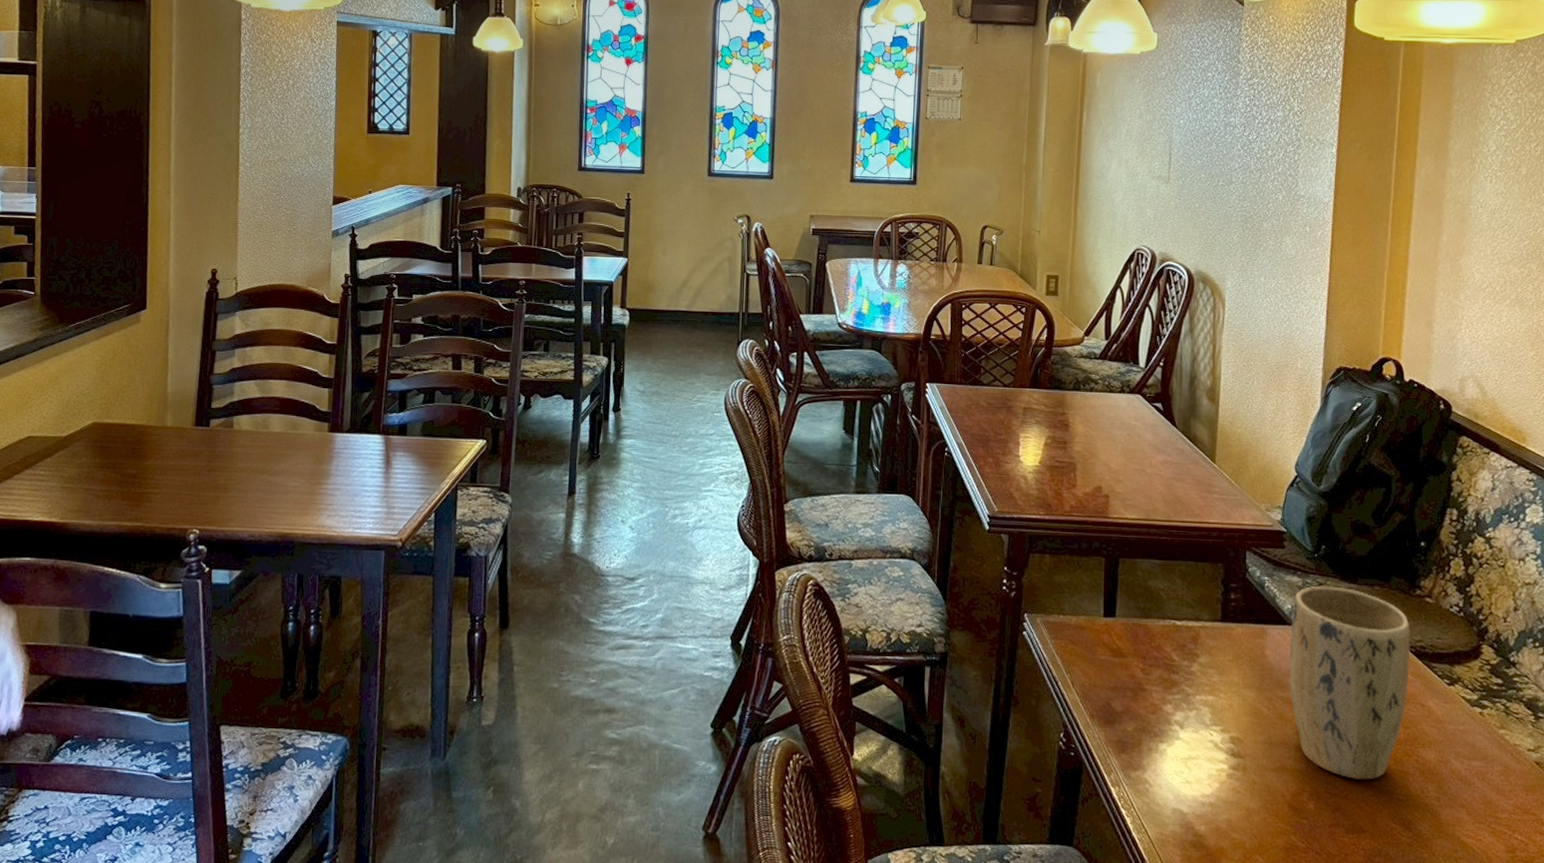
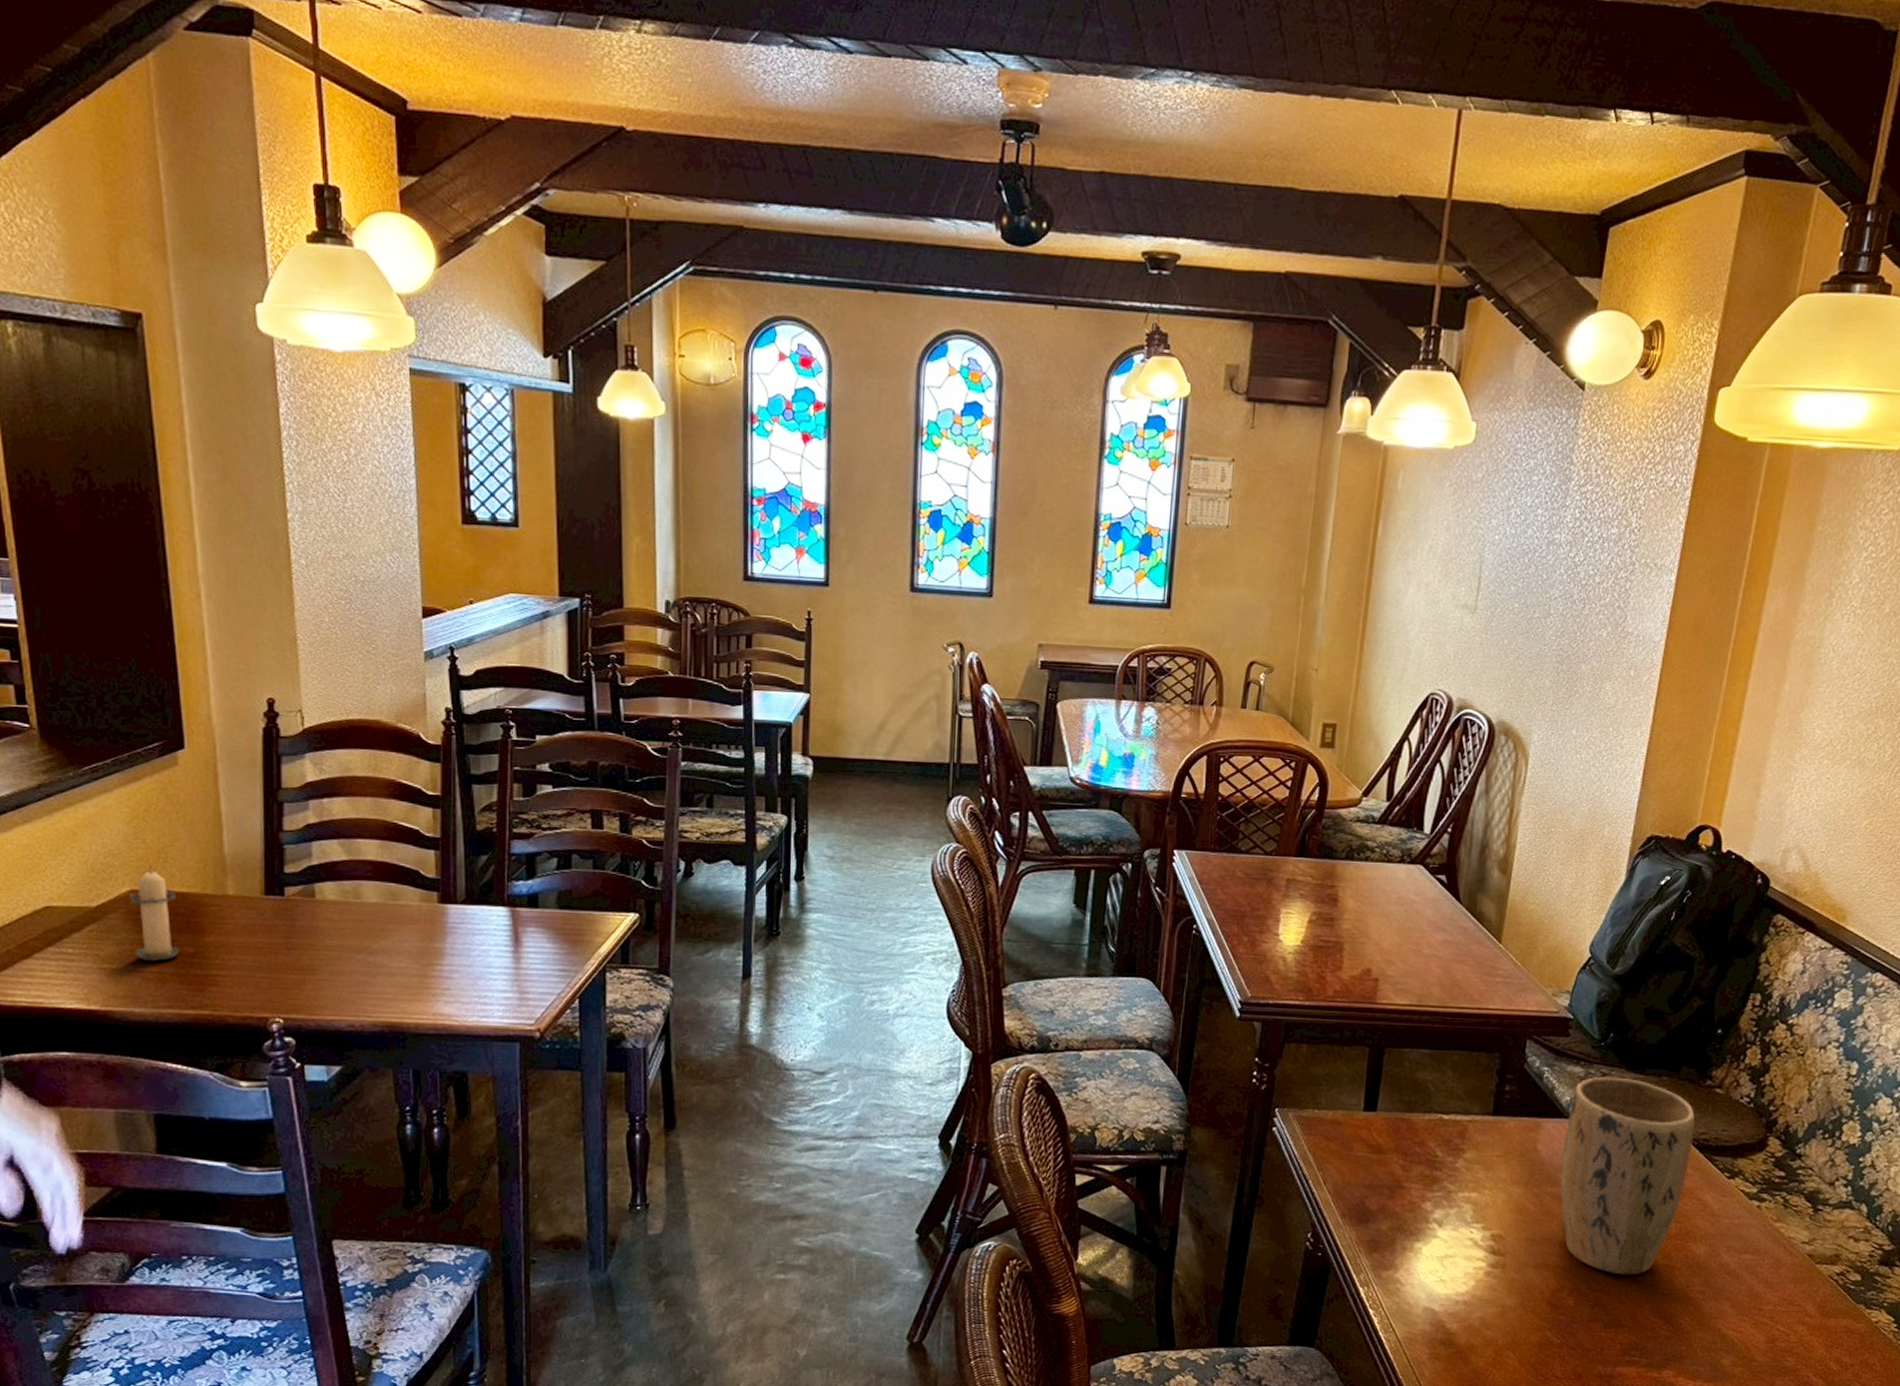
candle: none [91,403,127,481] -> present [128,865,180,961]

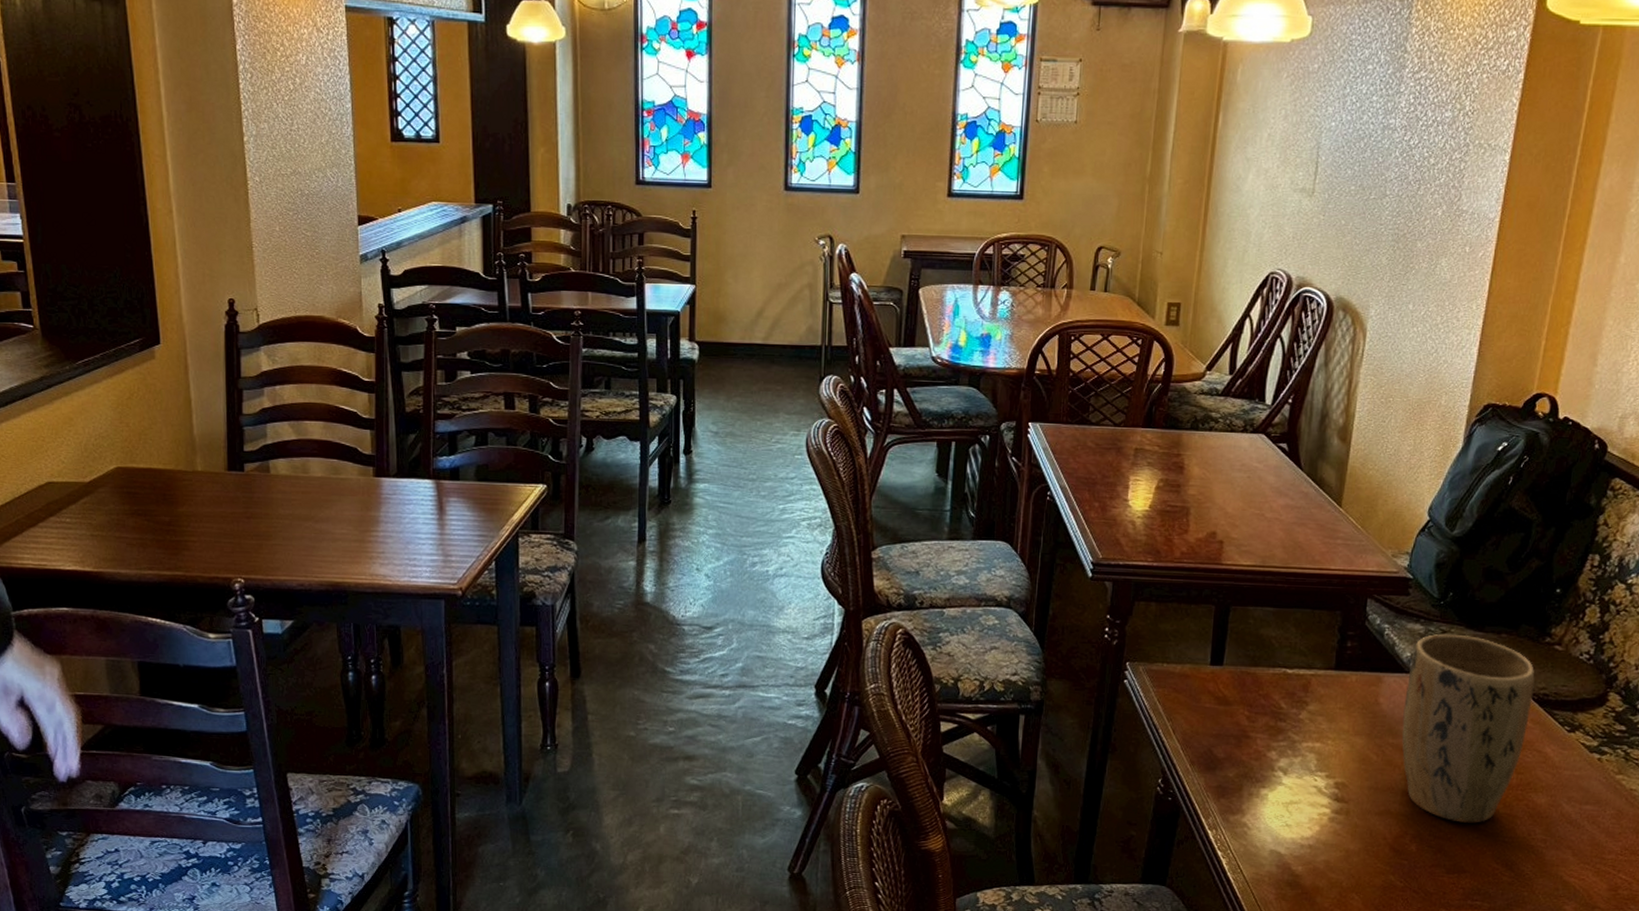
candle: present [128,865,180,961] -> none [115,446,158,529]

